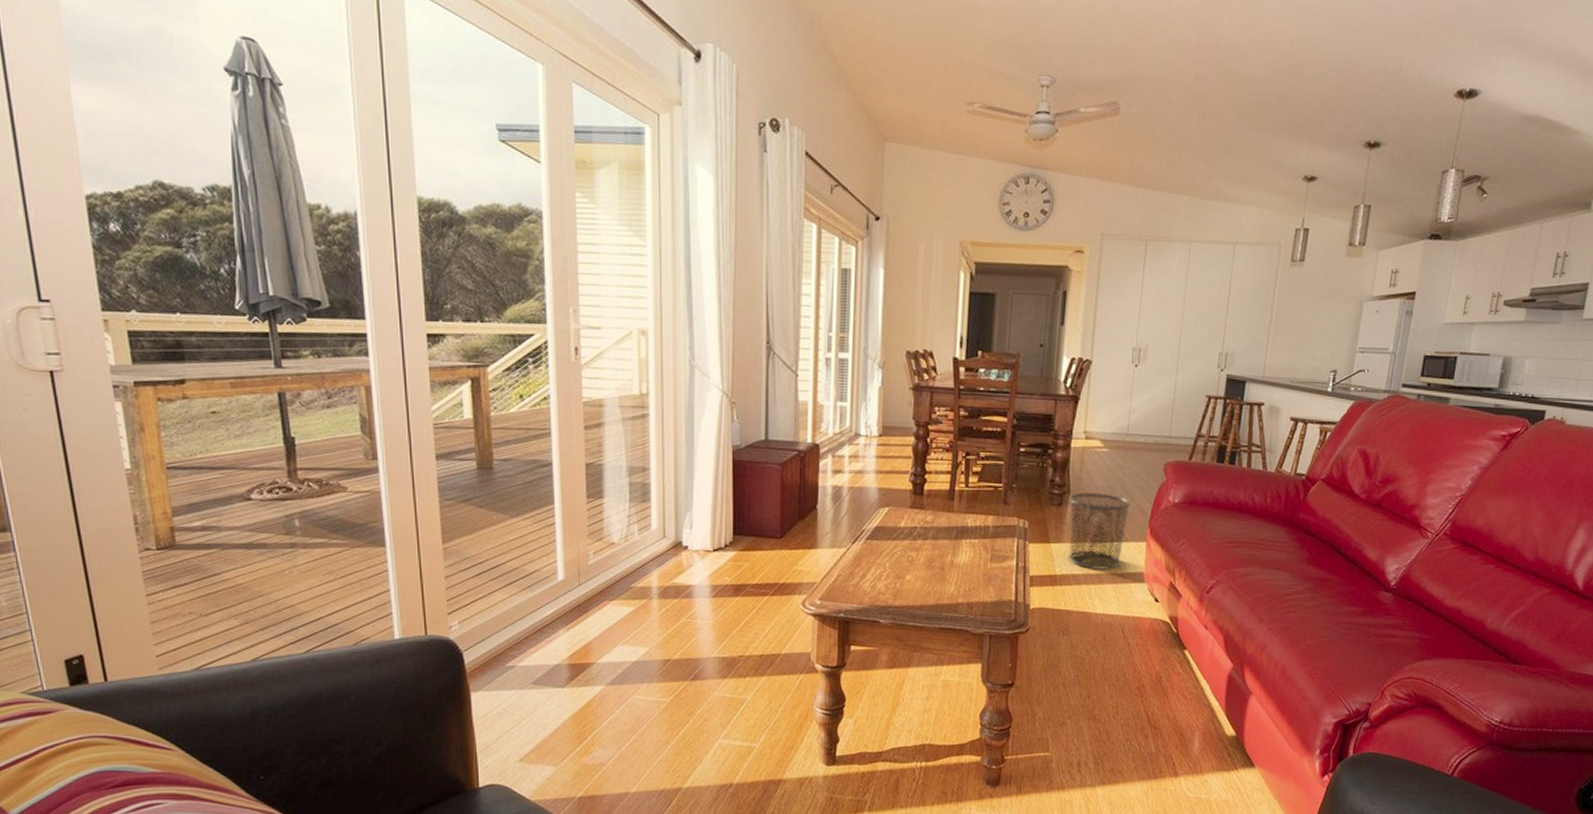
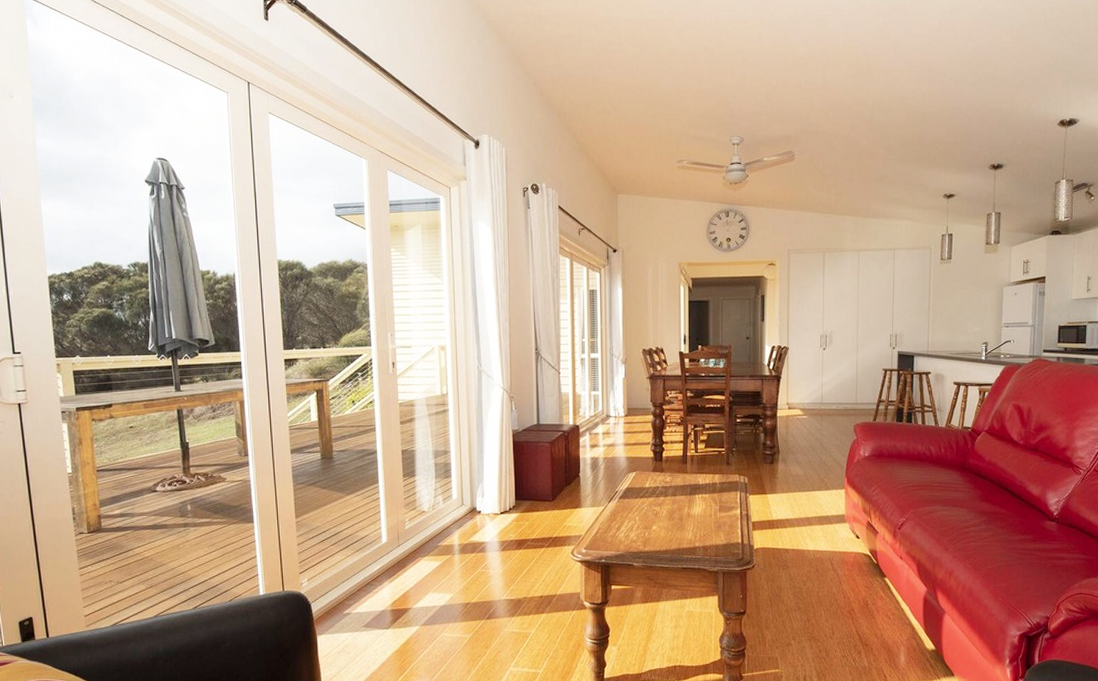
waste bin: present [1068,492,1132,570] -> none [779,452,830,515]

